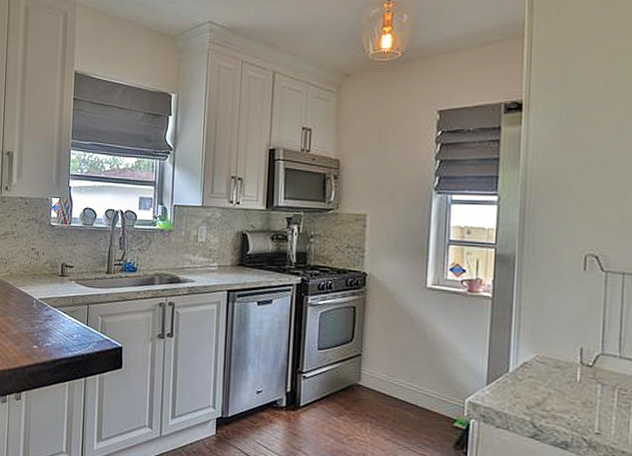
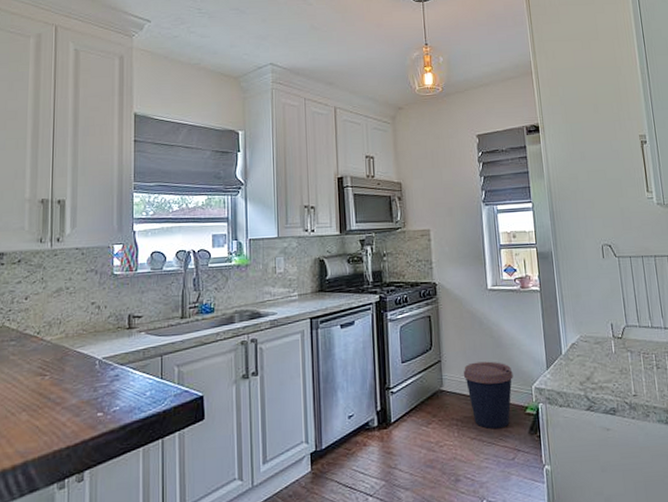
coffee cup: none [385,362,444,436] -> present [463,361,513,430]

